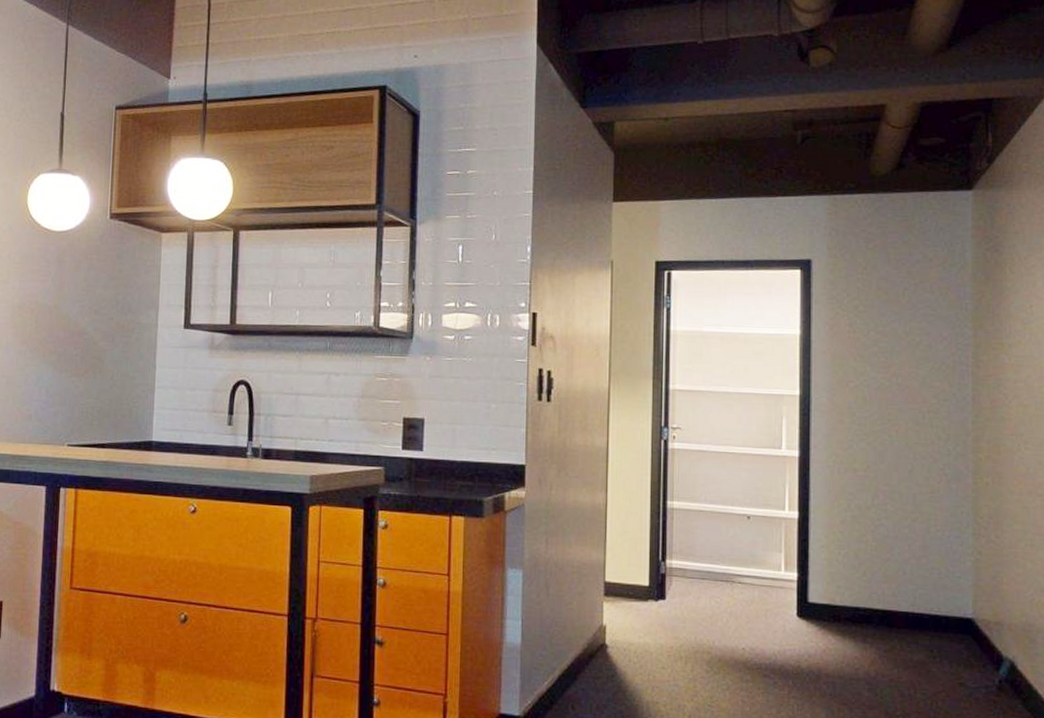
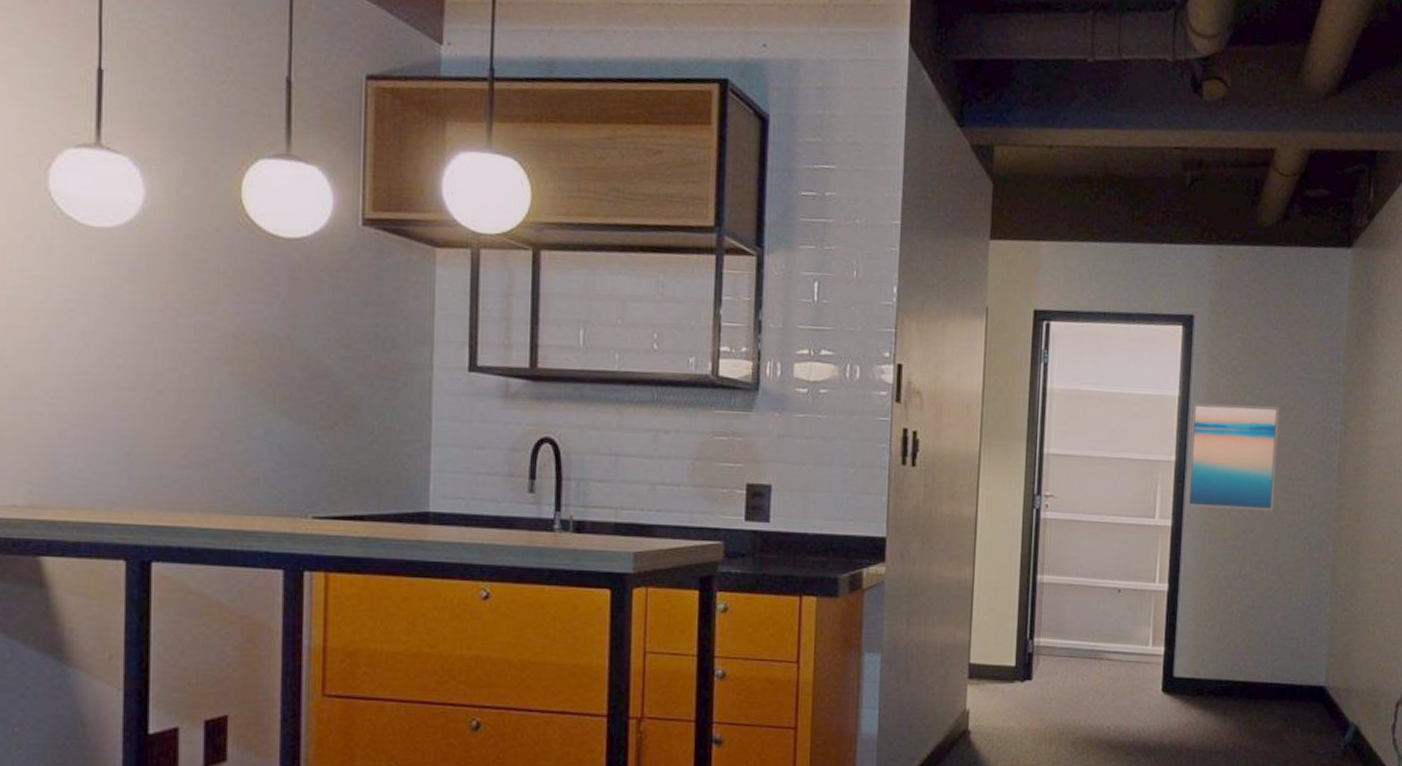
wall art: none [813,340,905,443] -> present [1187,402,1279,511]

